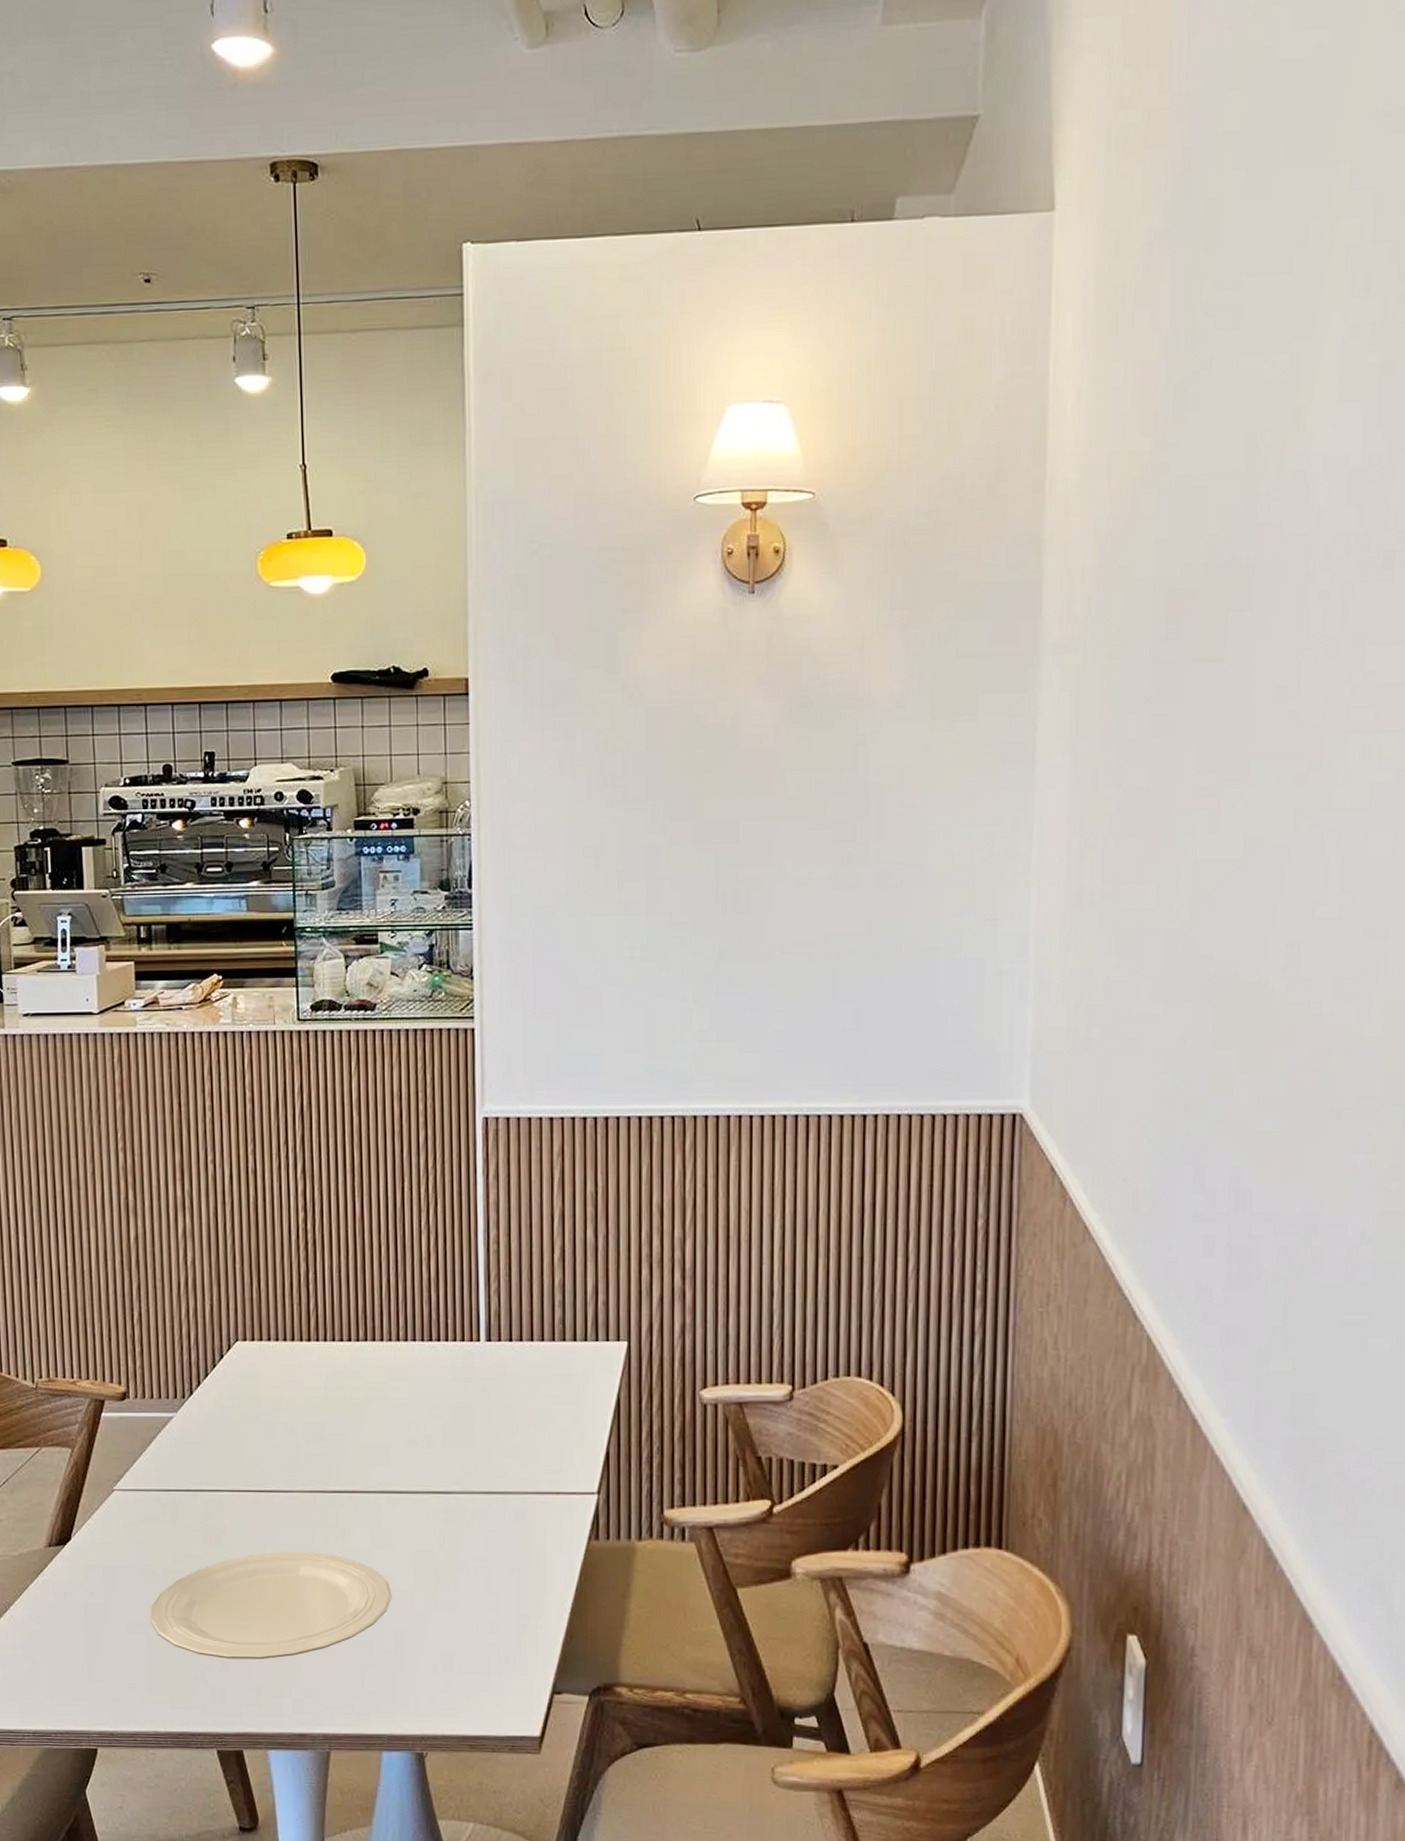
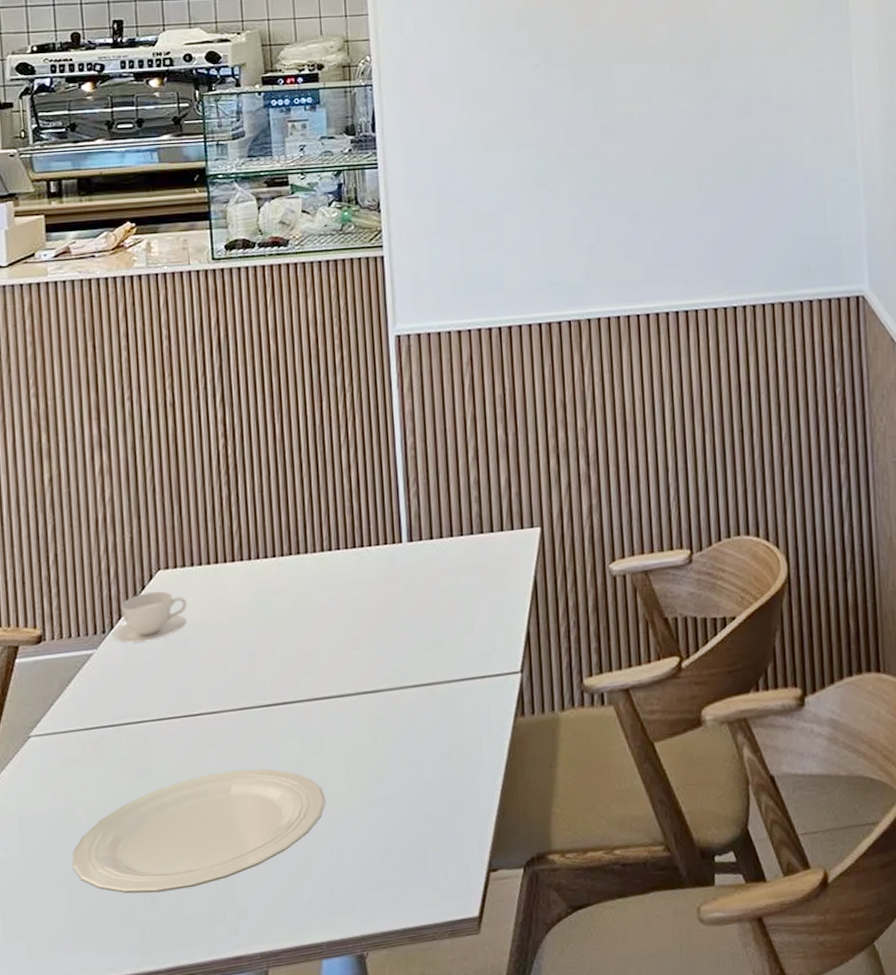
teacup: none [190,1363,263,1411] -> present [111,591,187,643]

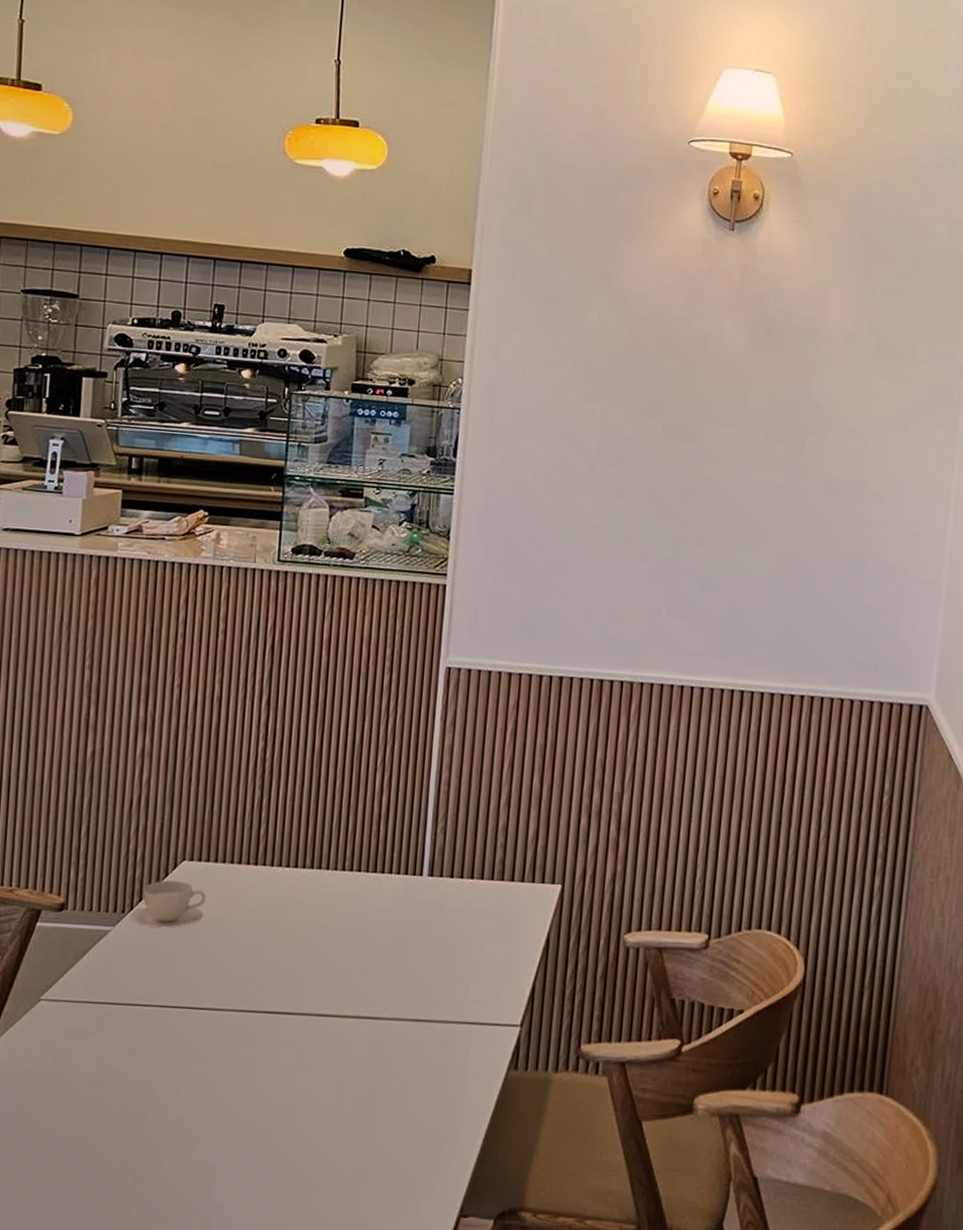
plate: present [72,769,326,894] -> none [63,1068,312,1175]

